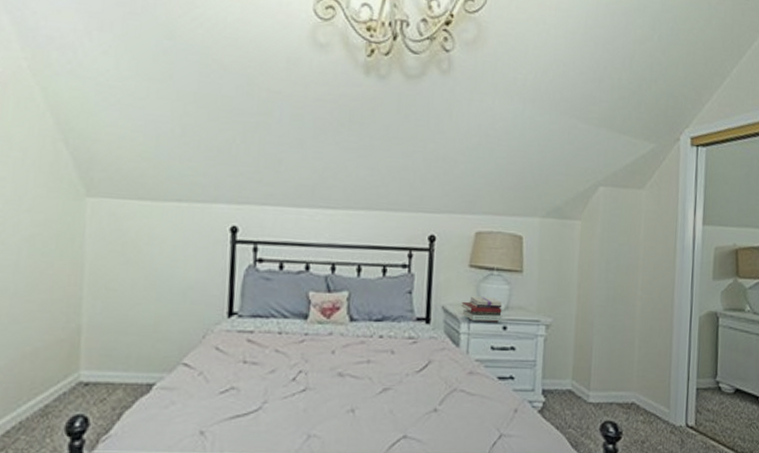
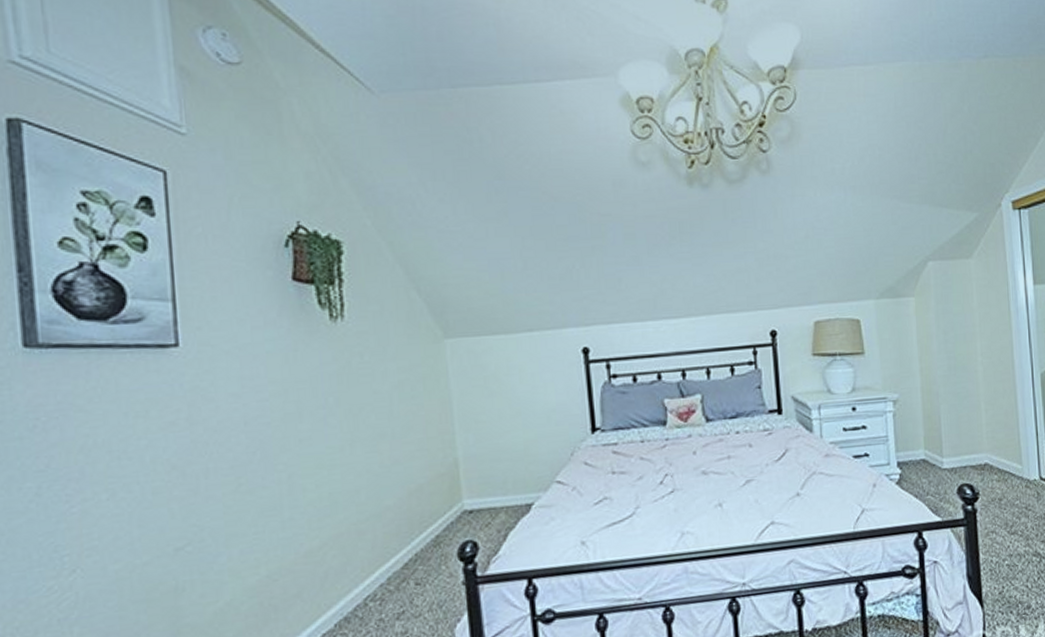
books: present [461,296,503,323] -> none [809,381,851,406]

